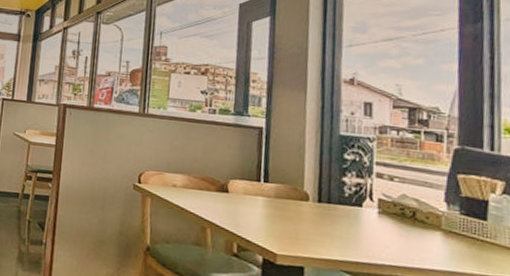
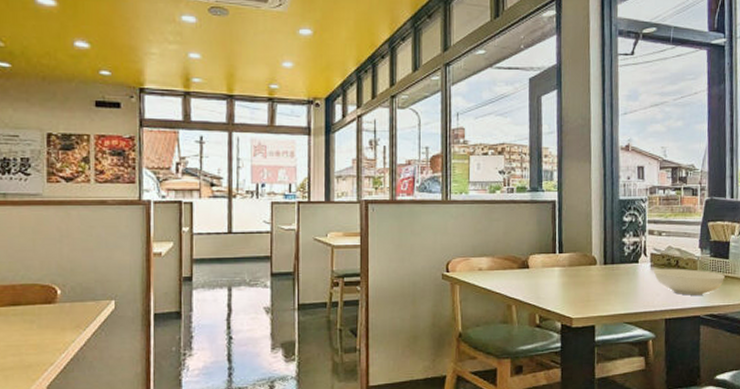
bowl: none [381,217,482,257] -> present [653,268,726,296]

